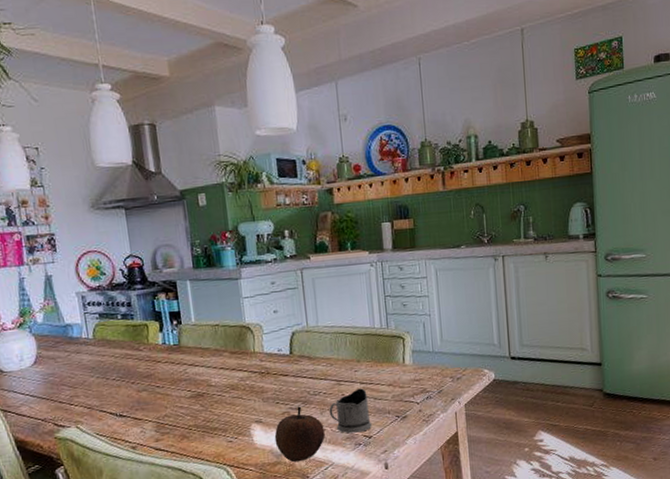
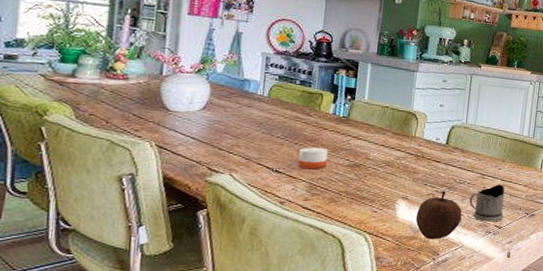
candle: none [138,382,169,409] -> present [298,147,328,170]

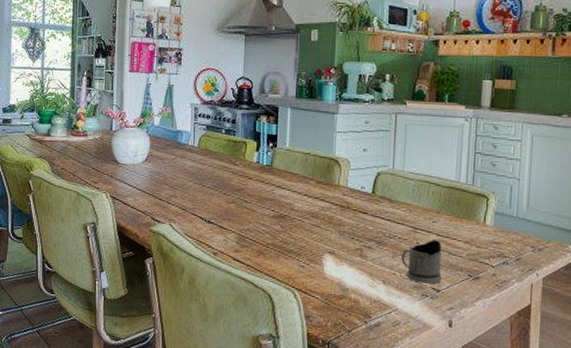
candle: present [298,147,328,170] -> none [227,197,254,221]
fruit: present [415,191,462,240] -> none [344,245,394,301]

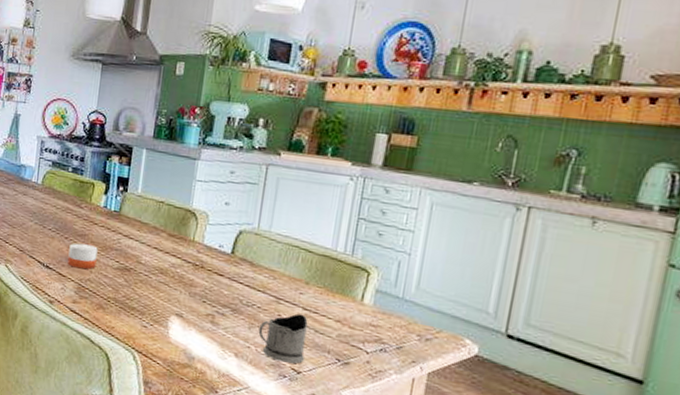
candle: none [227,197,254,221] -> present [67,243,98,269]

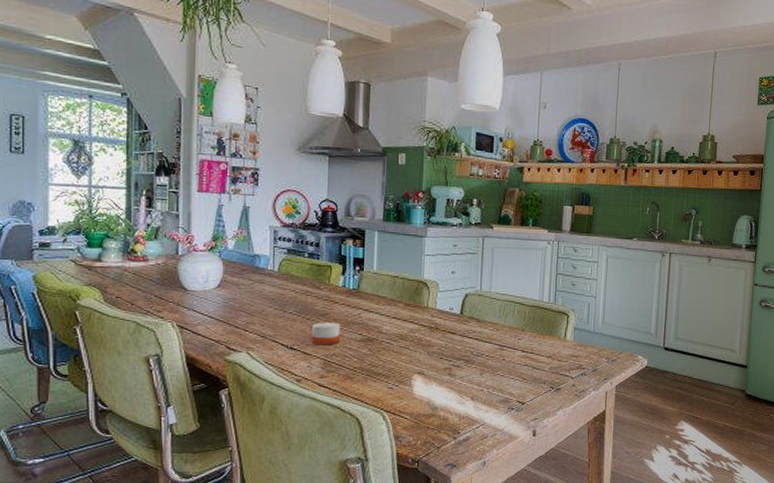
tea glass holder: present [258,313,308,364] -> none [488,356,527,397]

